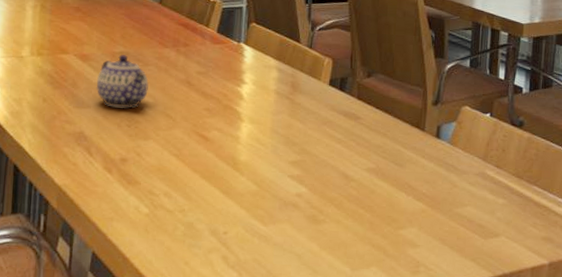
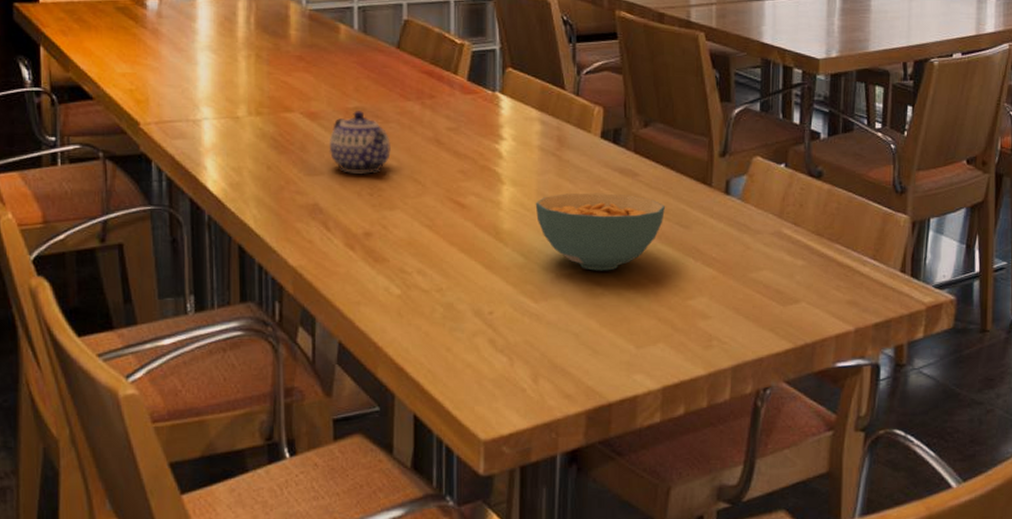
cereal bowl: none [269,132,382,201] -> present [535,193,665,271]

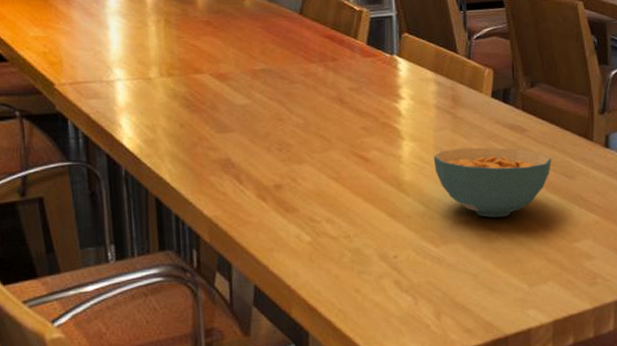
teapot: present [329,111,391,174] -> none [238,72,297,131]

